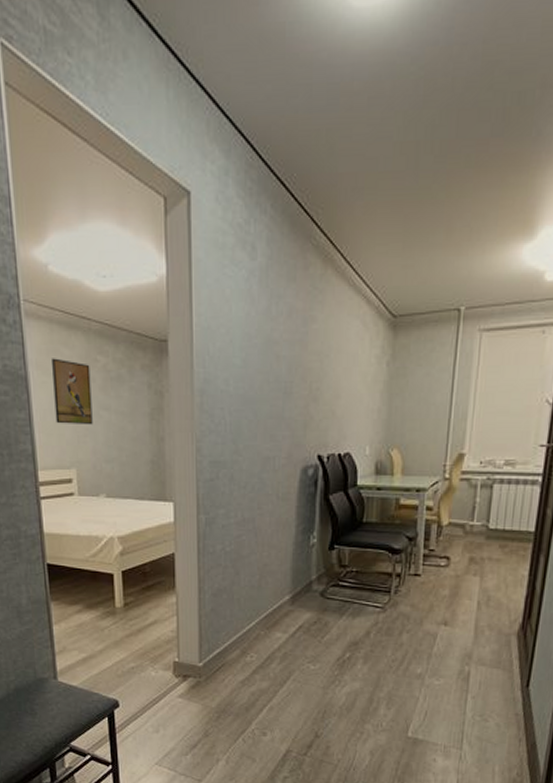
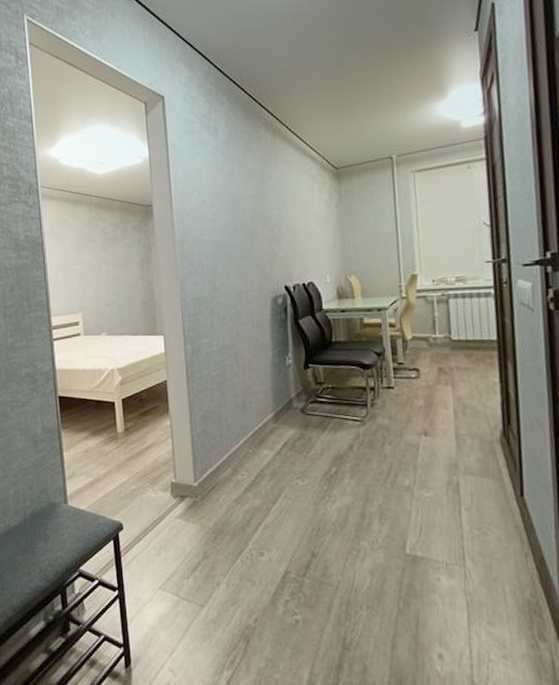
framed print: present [52,358,93,425] -> none [62,227,95,278]

